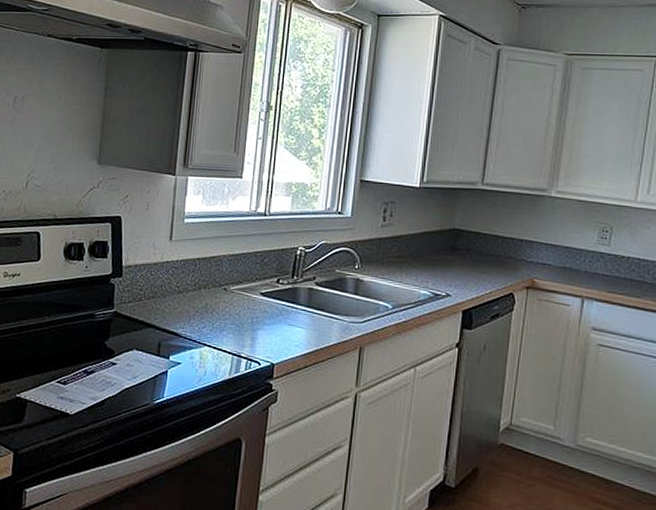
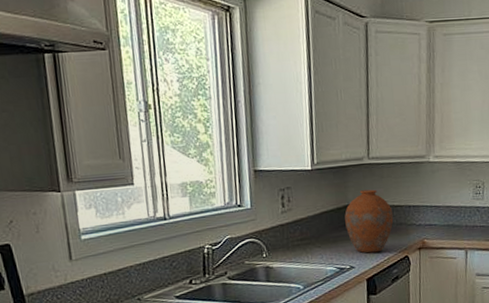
vase: none [447,216,502,284] -> present [344,189,394,253]

